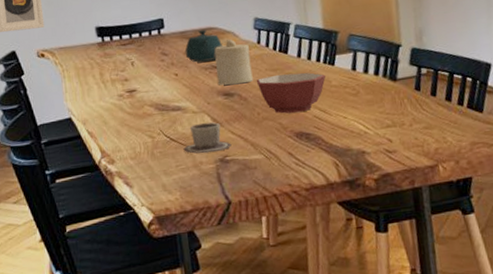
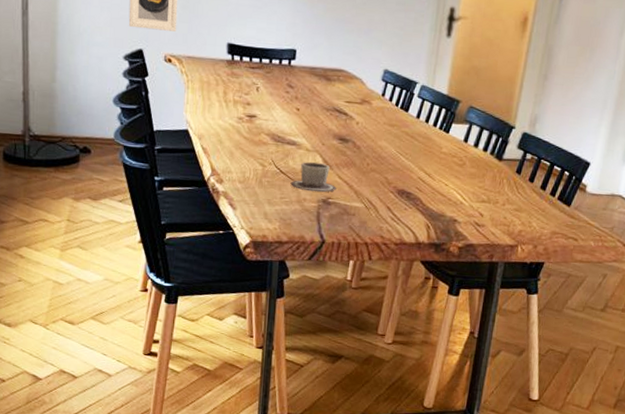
teapot: present [184,29,223,63] -> none [310,70,348,103]
candle: present [214,39,253,85] -> none [335,84,373,133]
bowl: present [256,72,326,114] -> none [372,130,438,171]

